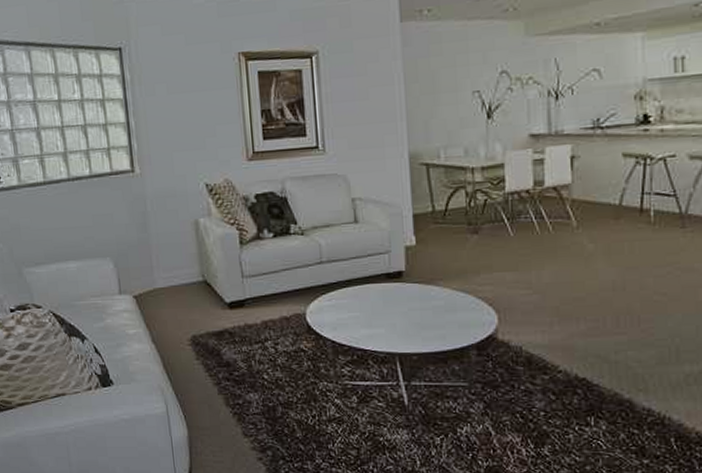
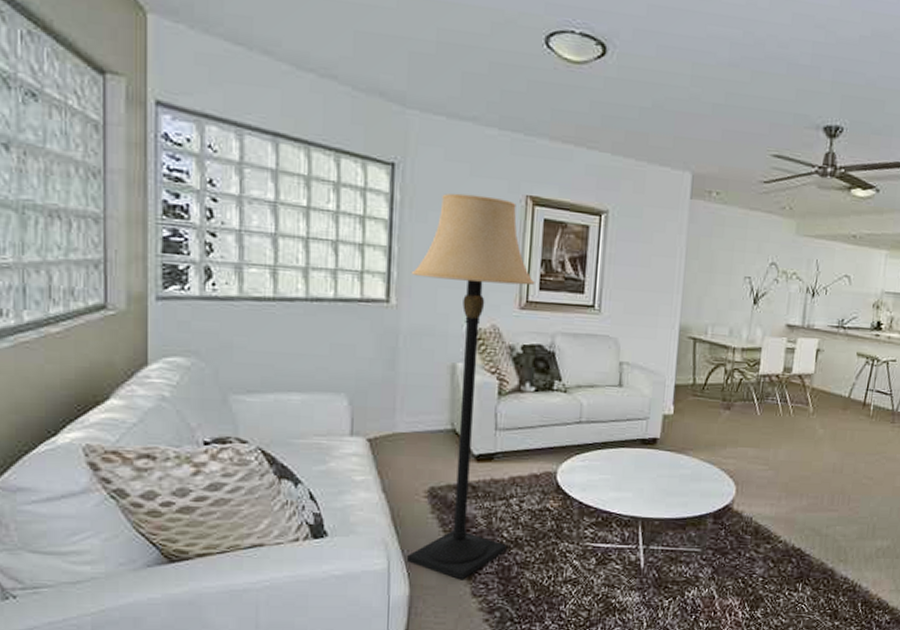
lamp: none [148,60,269,421] -> present [406,193,535,580]

